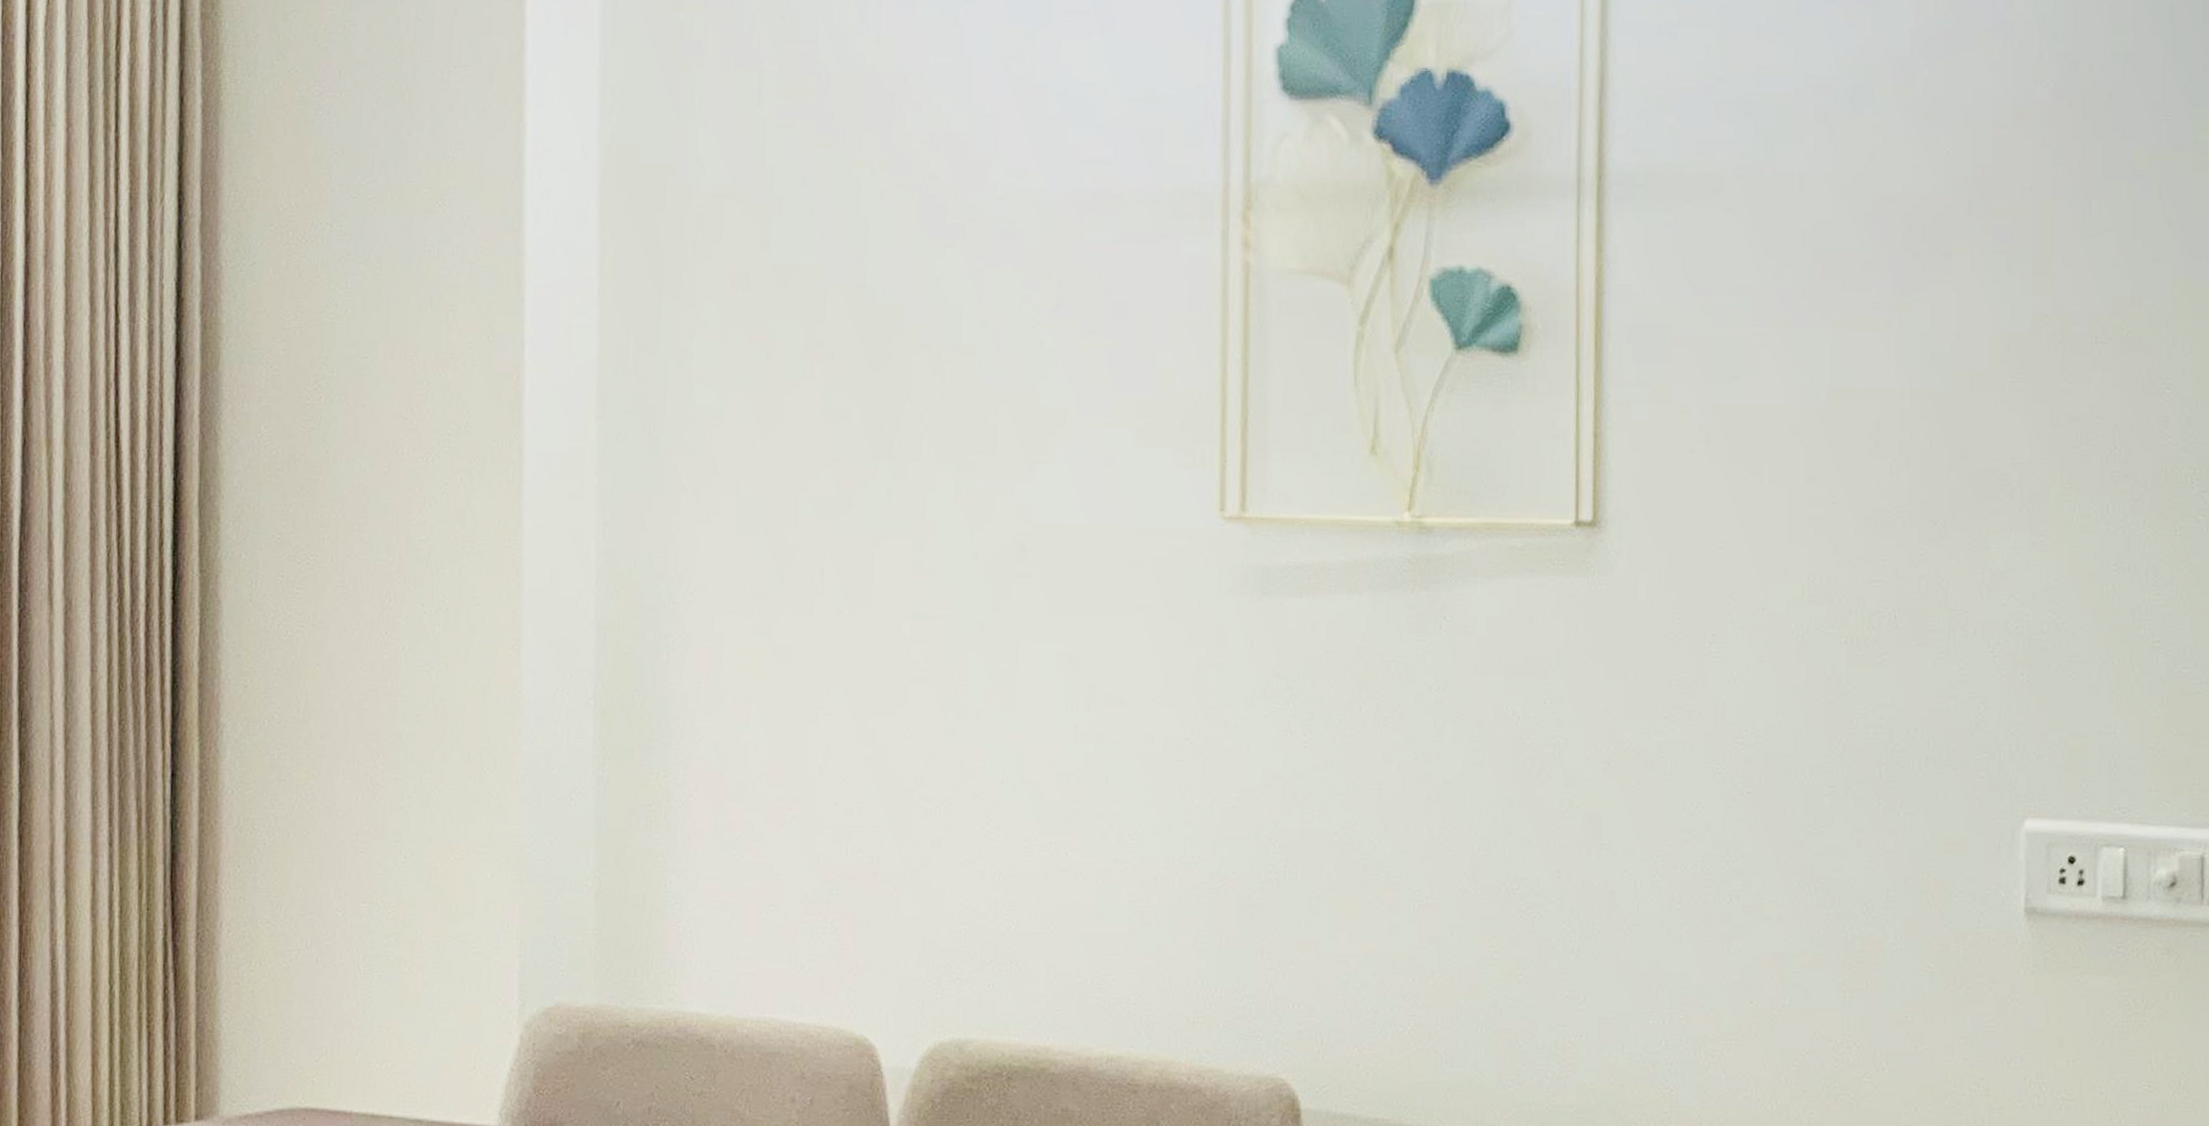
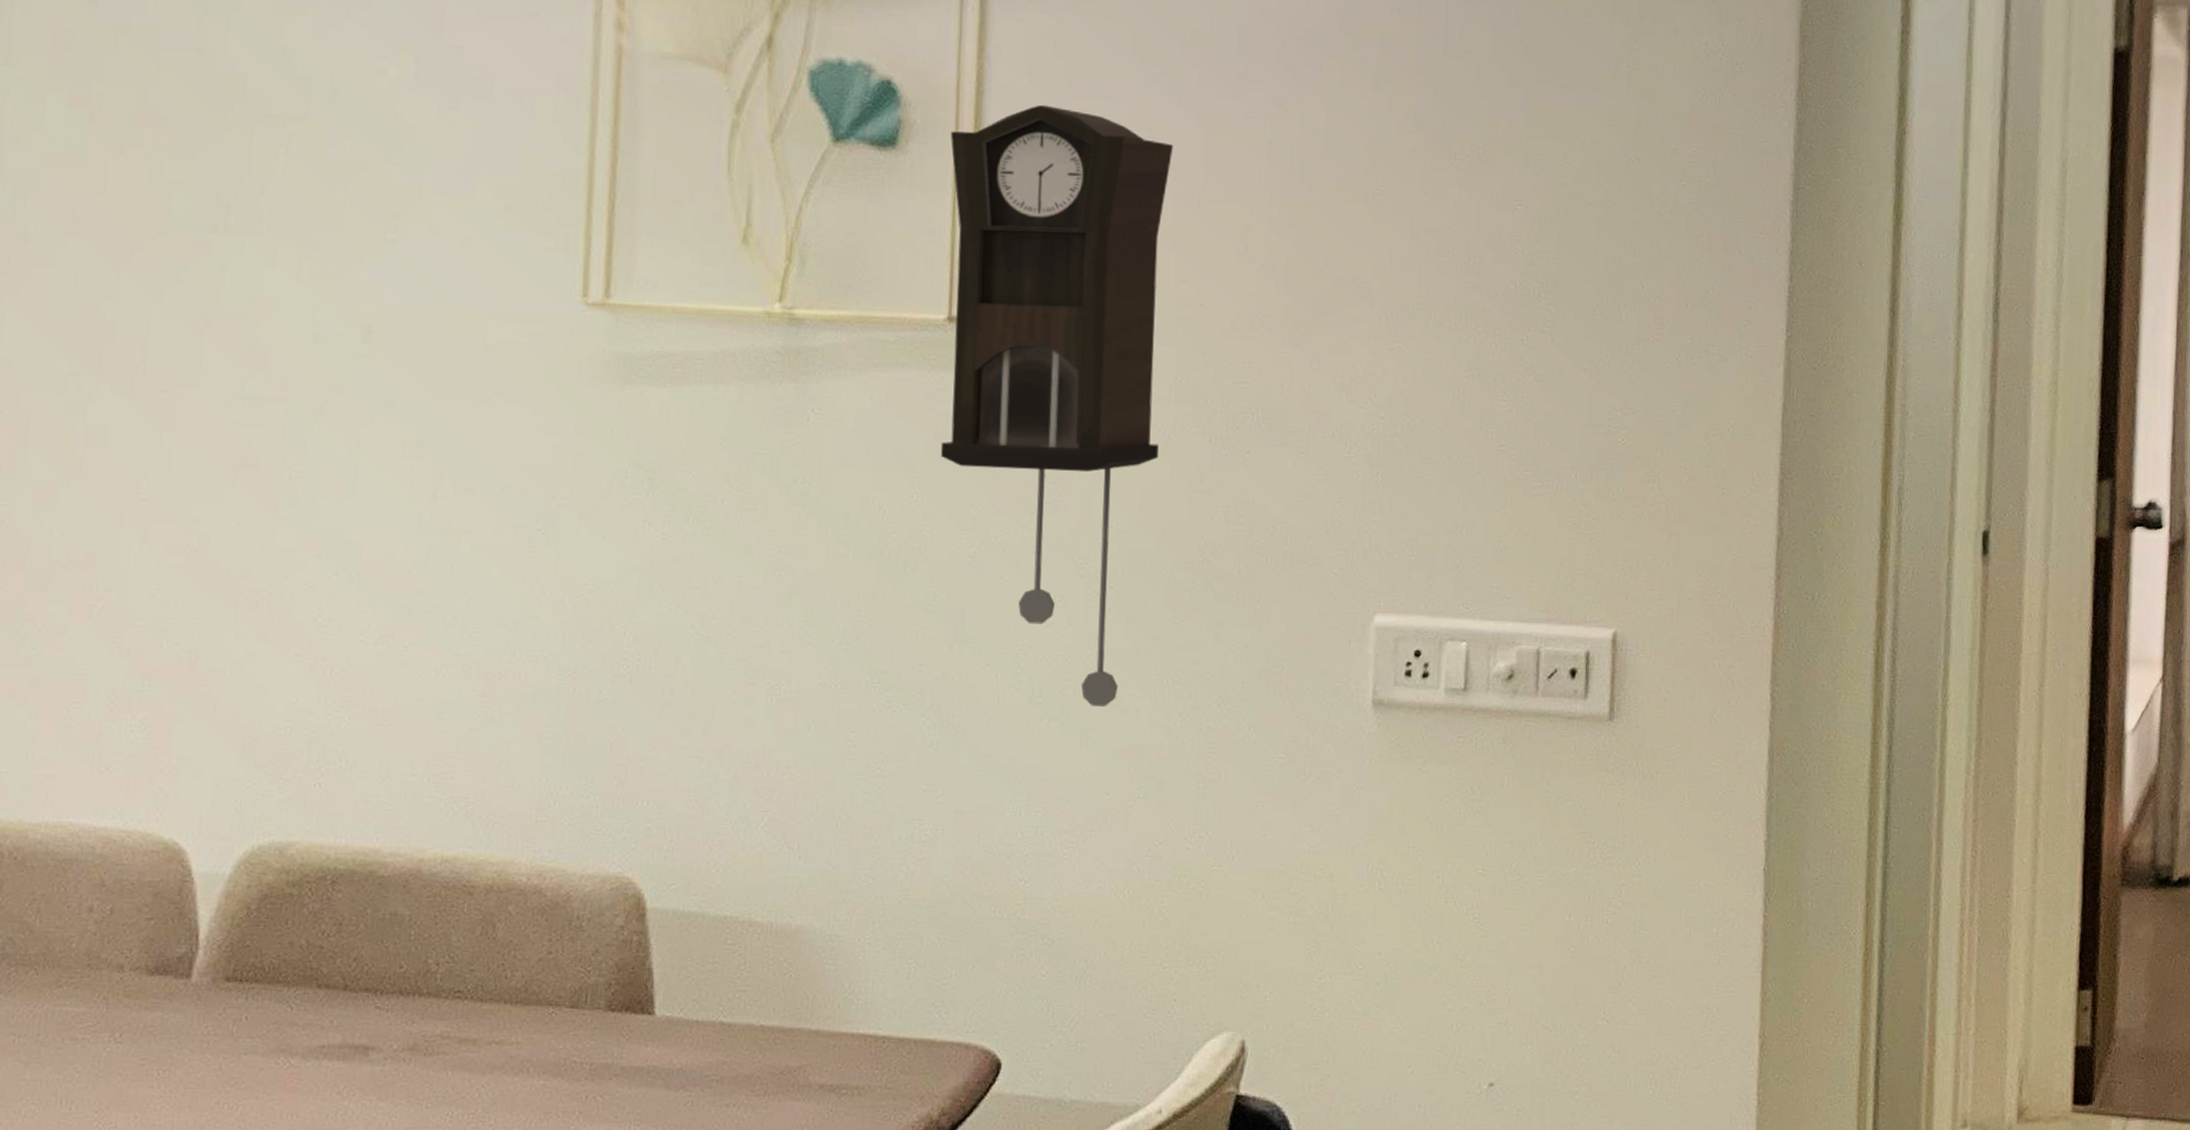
pendulum clock: none [1571,303,1799,915] -> present [940,104,1174,708]

